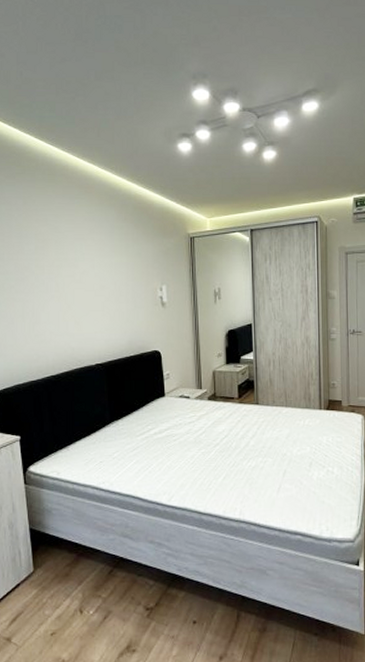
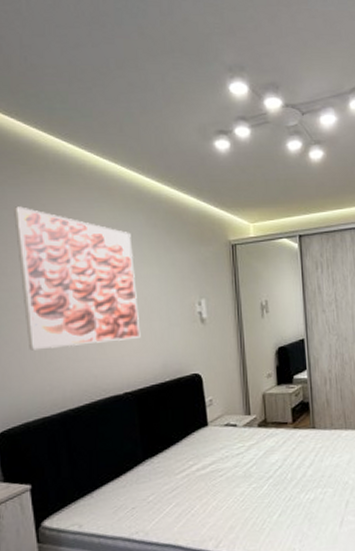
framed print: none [10,202,111,325] -> present [14,206,141,351]

